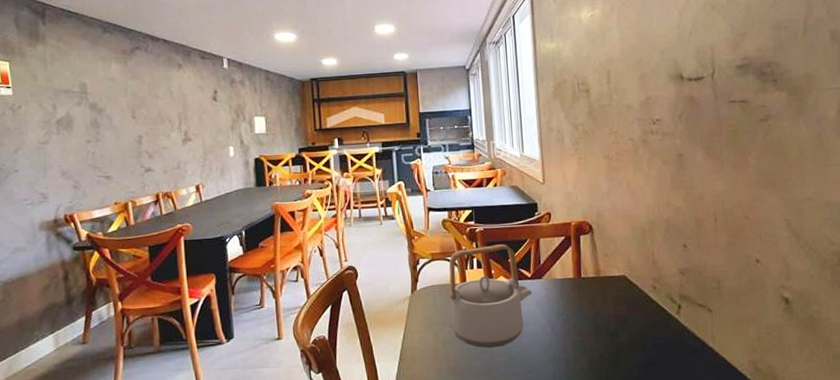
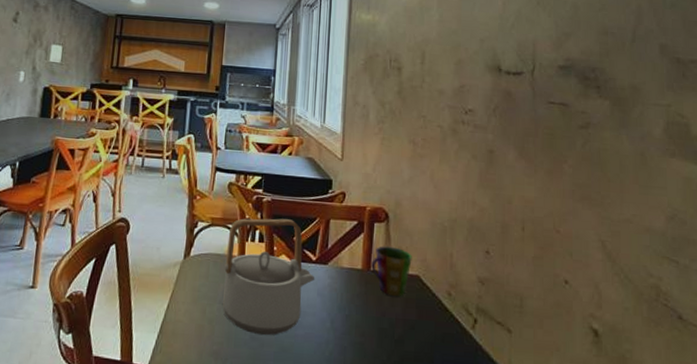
cup: none [581,254,618,297] -> present [371,246,412,296]

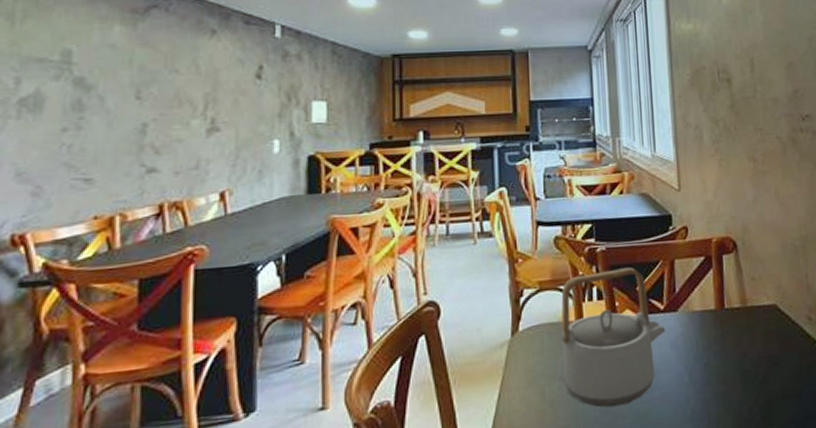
cup: present [371,246,412,296] -> none [725,278,767,333]

